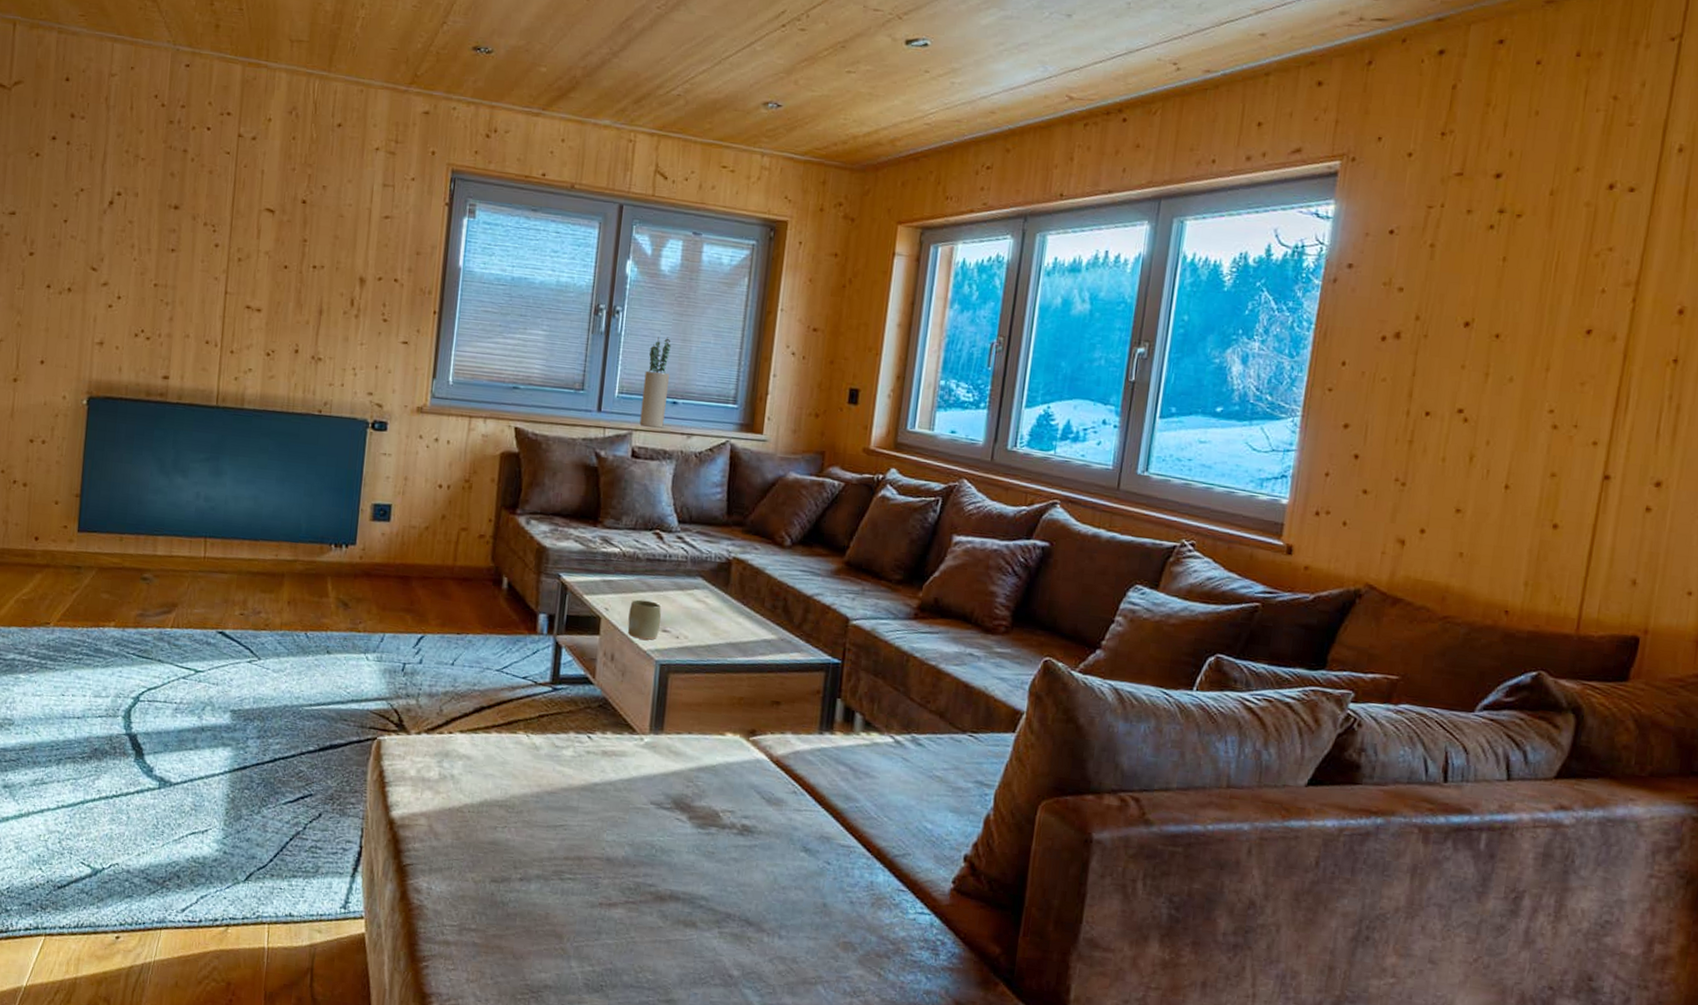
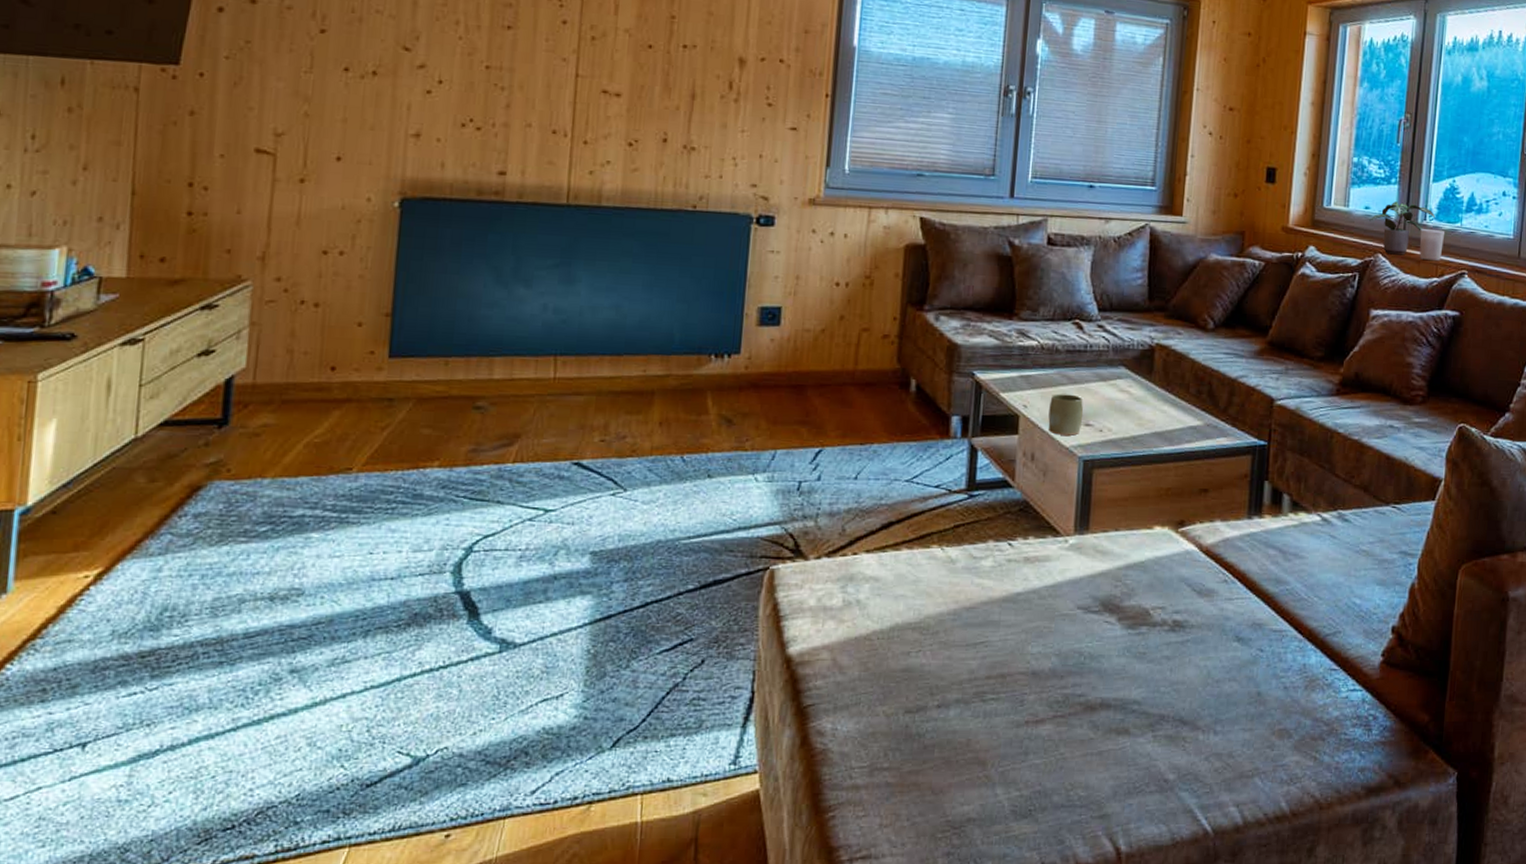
vase: present [639,337,671,429] -> none [1055,118,1086,214]
potted plant: none [955,426,1027,482] -> present [1369,201,1436,255]
candle holder: none [1008,455,1037,489] -> present [1419,229,1446,261]

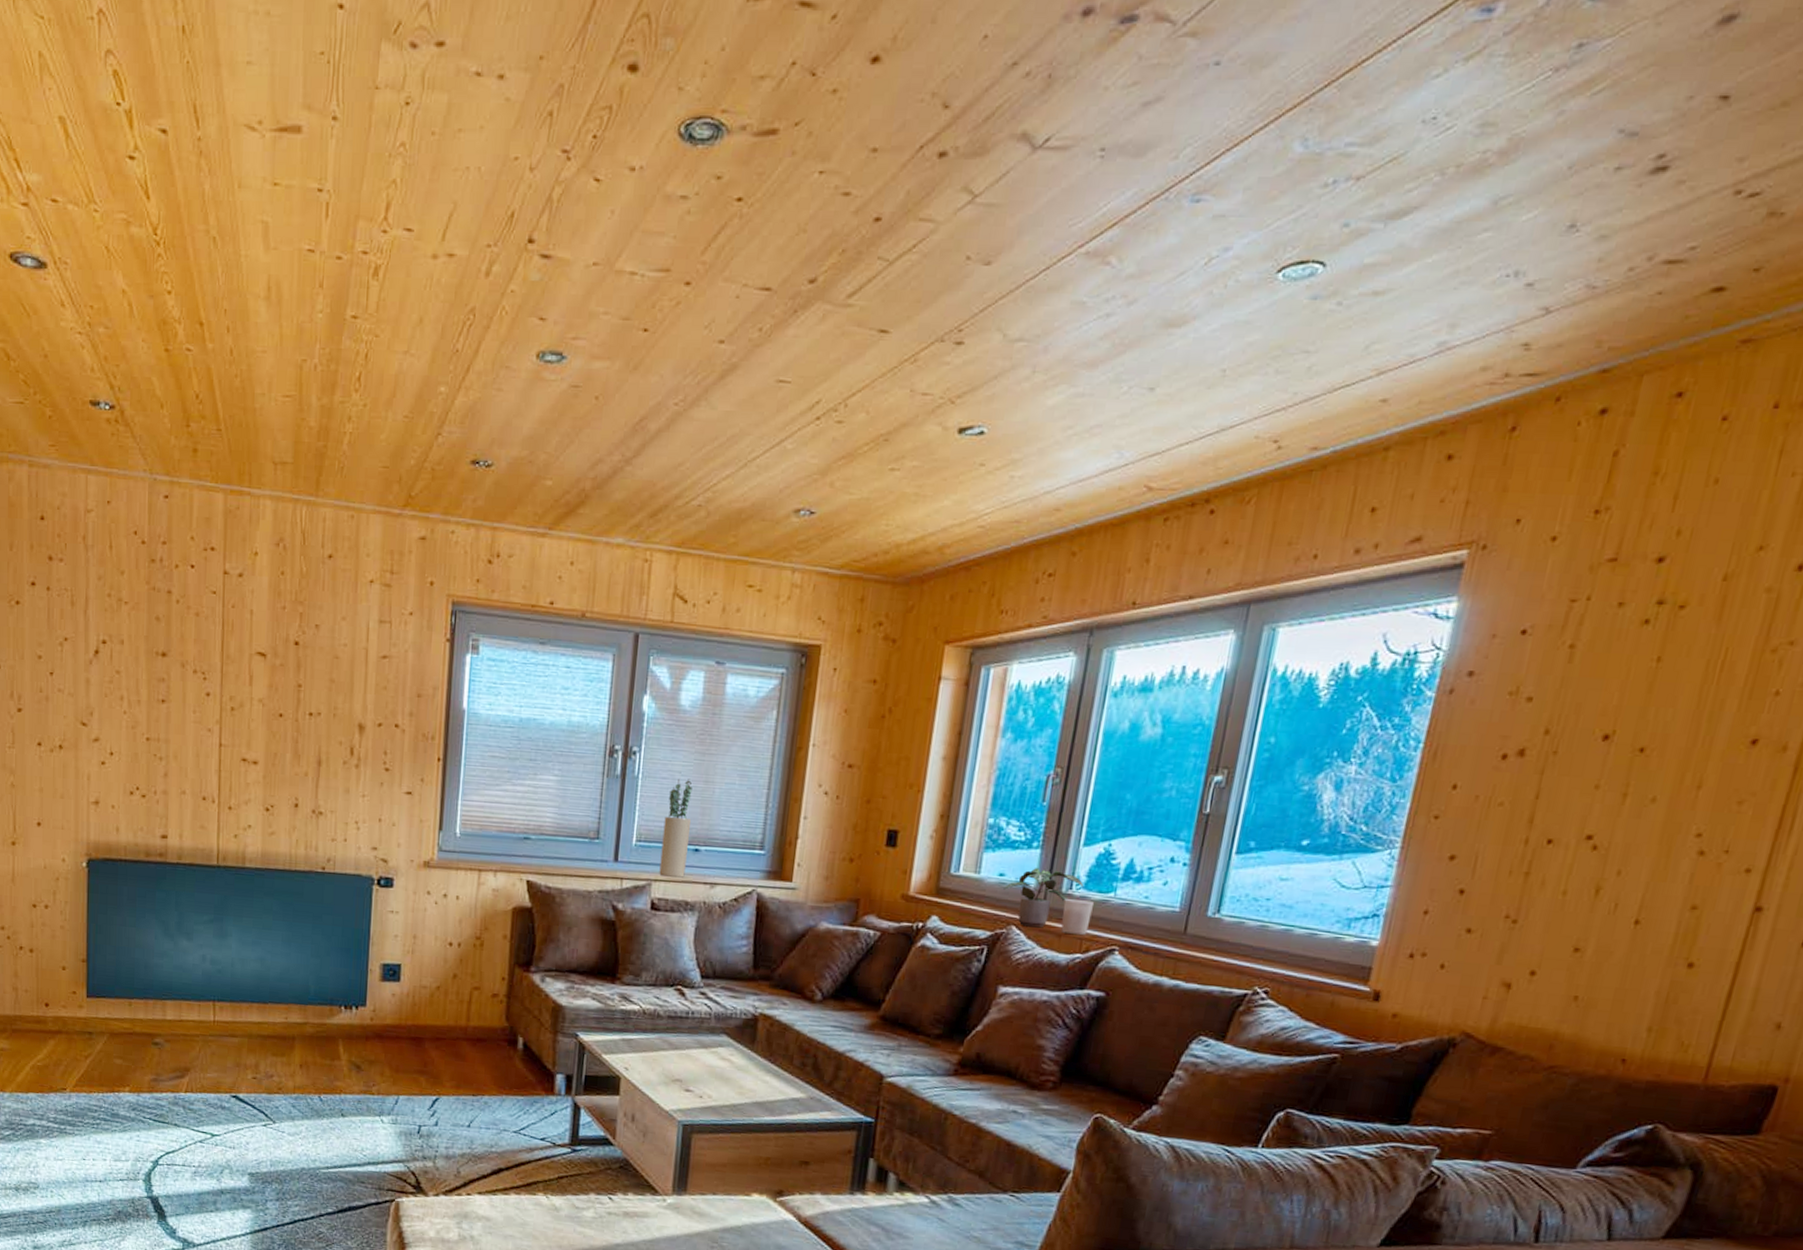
mug: present [1048,393,1084,436] -> none [648,1058,684,1100]
vase: none [1055,118,1086,214] -> present [659,778,692,878]

